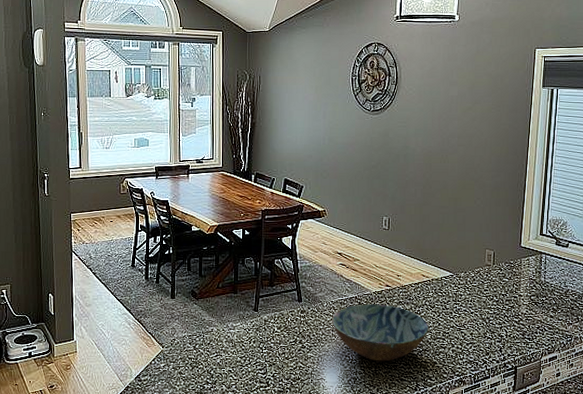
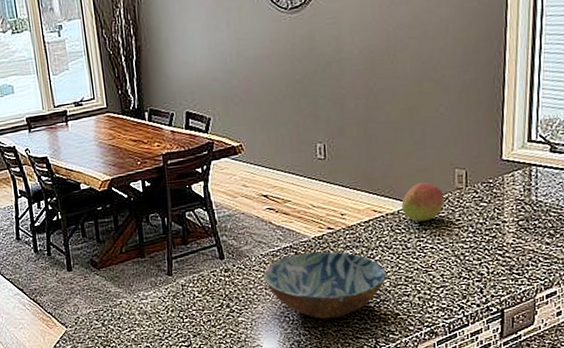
fruit: none [444,257,477,288] -> present [401,182,445,222]

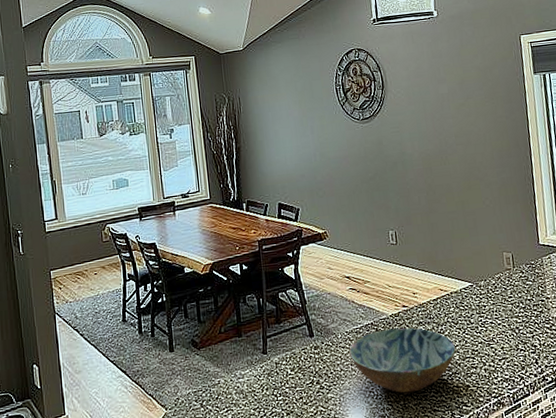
fruit: present [401,182,445,222] -> none [462,264,498,299]

